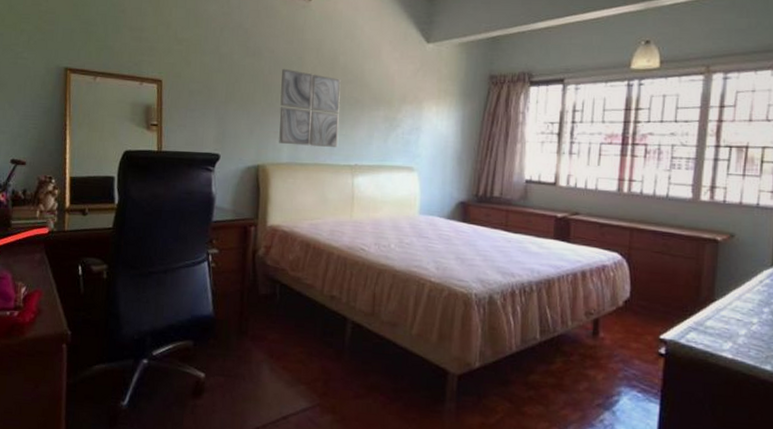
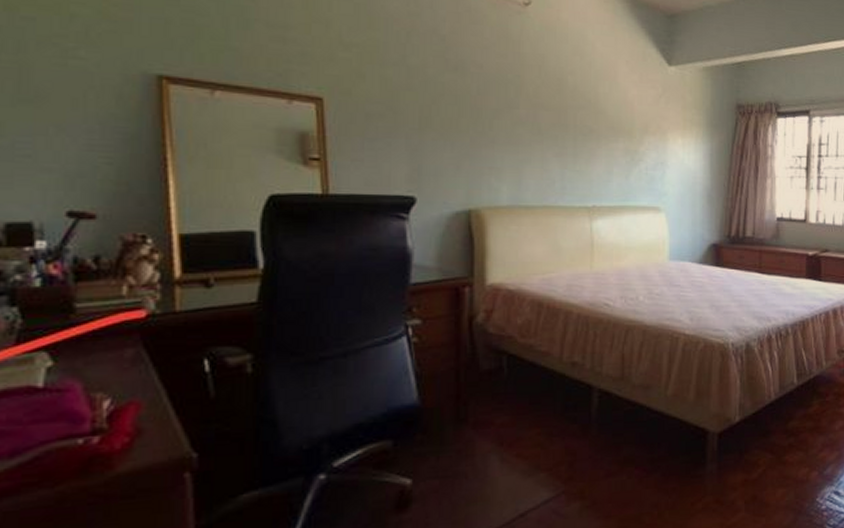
wall art: present [279,68,341,148] -> none [494,88,571,187]

